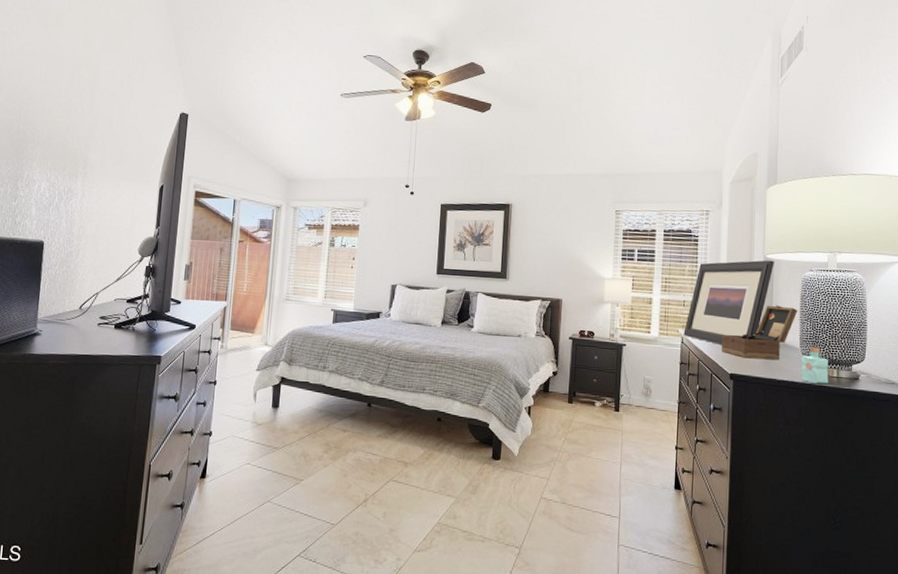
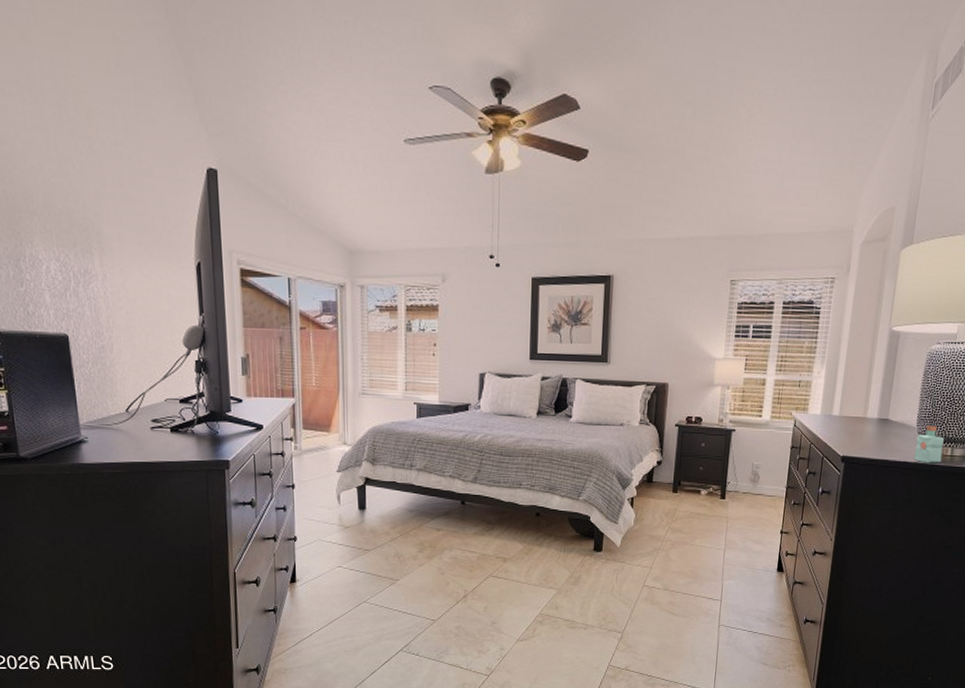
picture frame: present [683,260,774,345] -> none [796,333,900,426]
wooden box: present [722,304,798,359] -> none [835,381,919,440]

